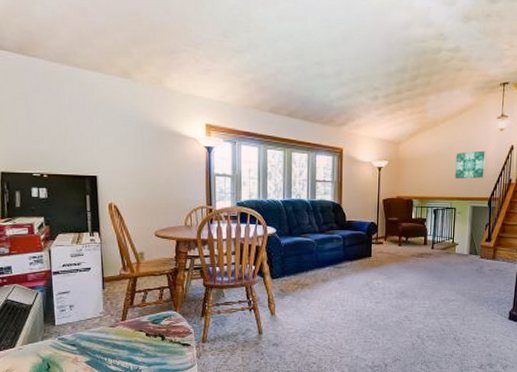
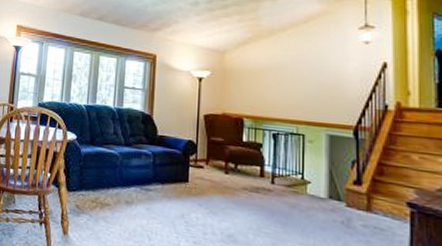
wall art: present [455,150,485,179] -> none [301,66,344,101]

